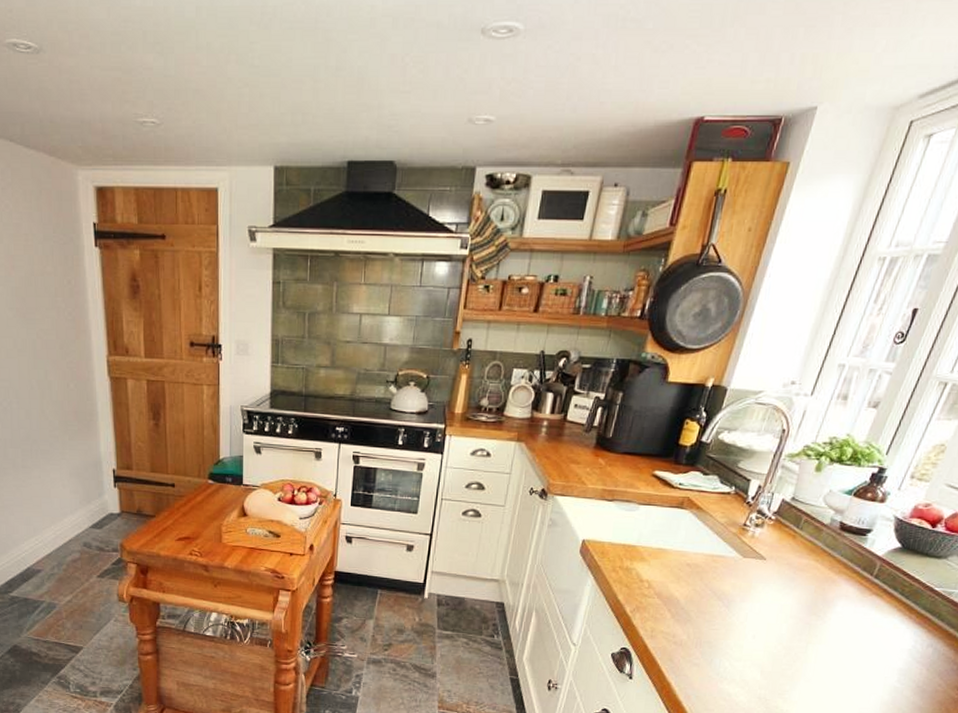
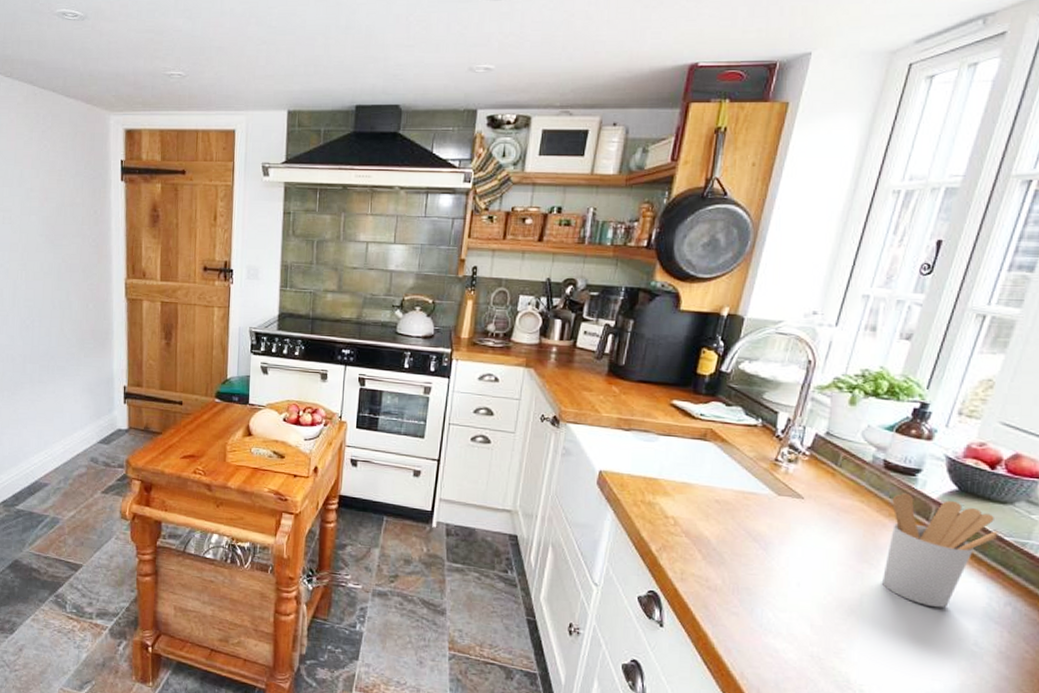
utensil holder: none [826,551,931,652] -> present [882,492,998,608]

